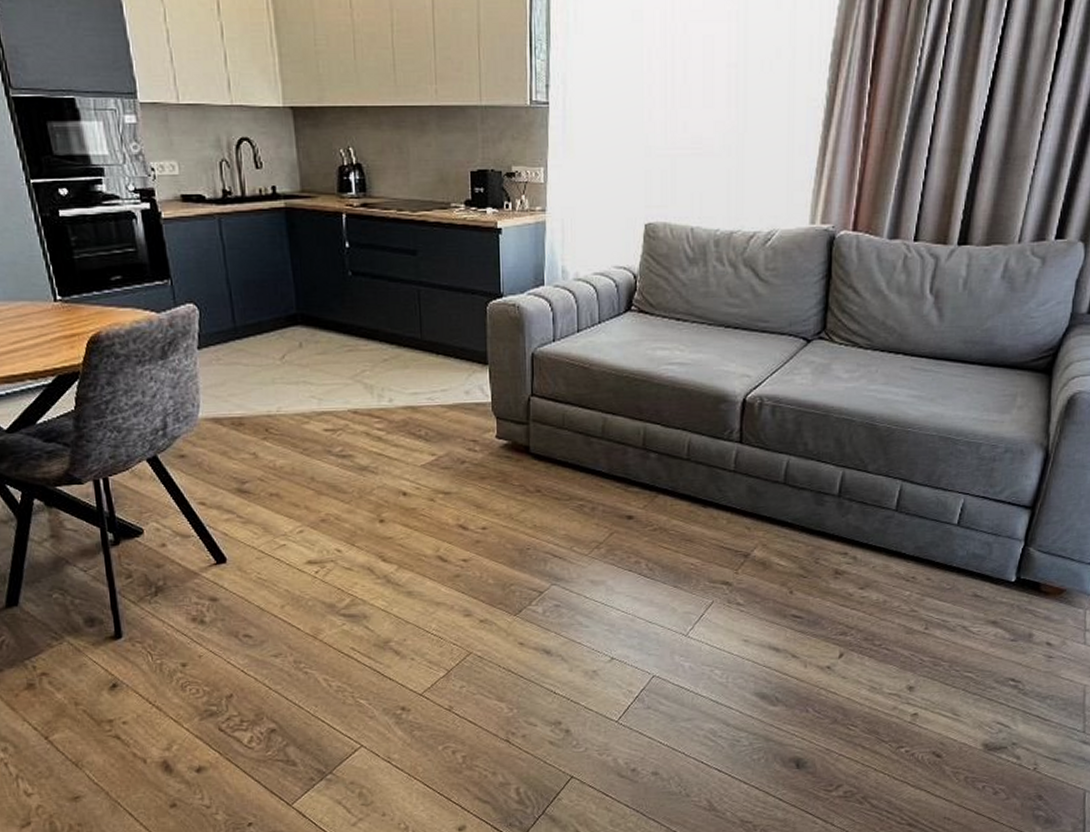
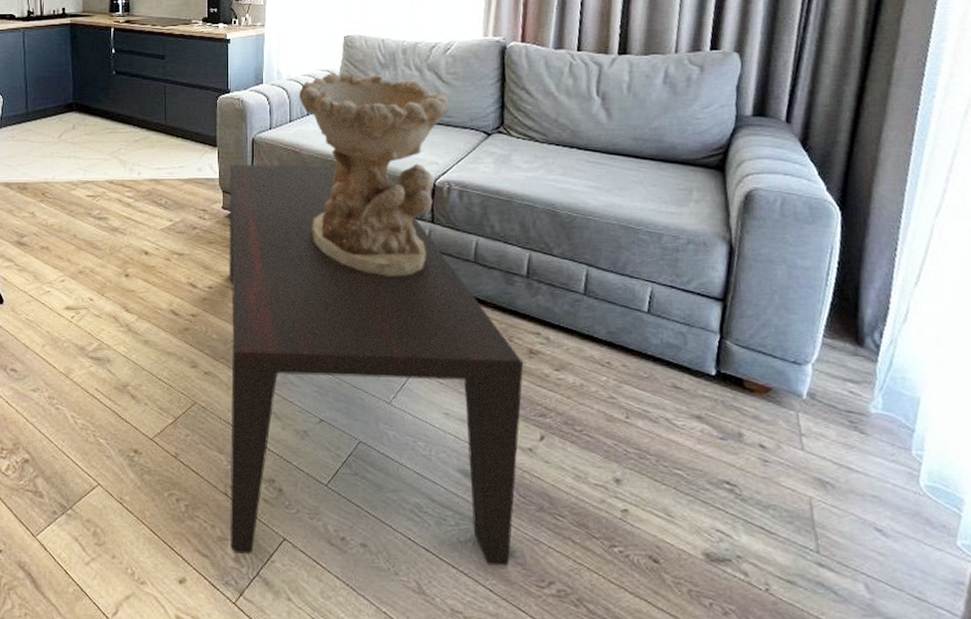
coffee table: none [505,383,828,796] -> present [229,165,524,566]
decorative bowl: none [588,270,767,504] -> present [298,73,450,276]

